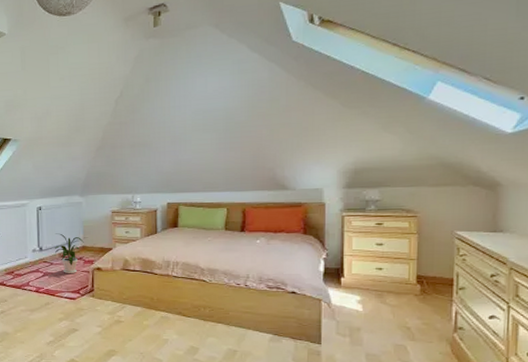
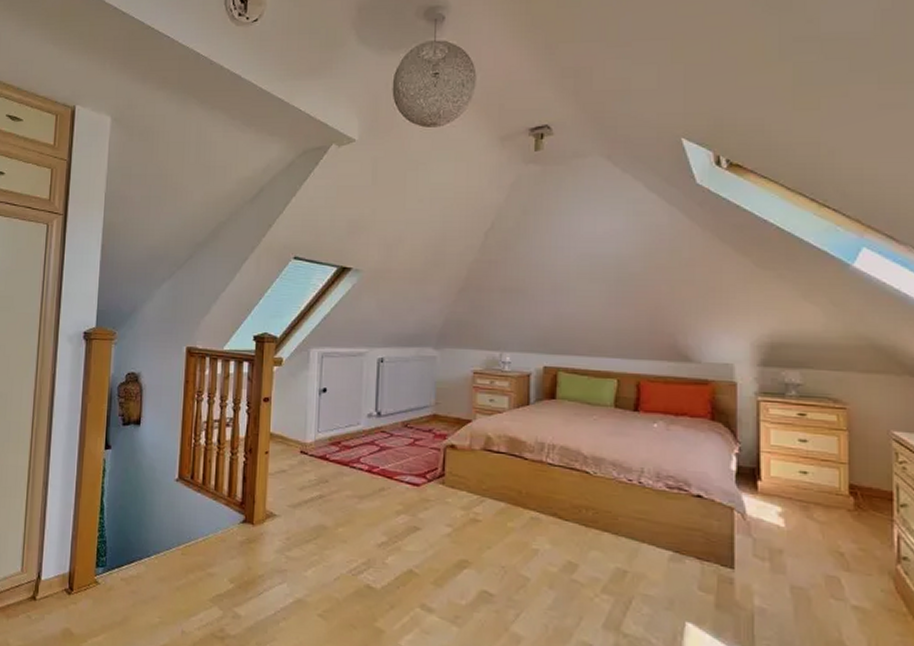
house plant: present [54,233,84,274] -> none [396,394,436,451]

